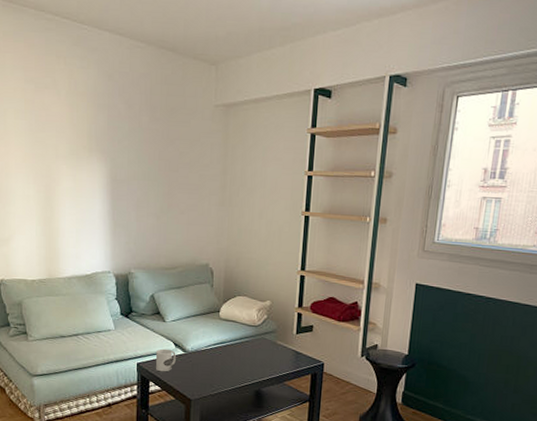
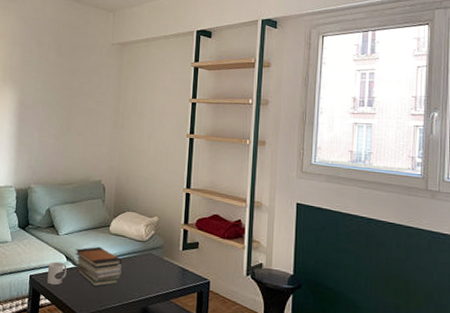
book stack: none [184,332,234,373] -> present [75,246,122,287]

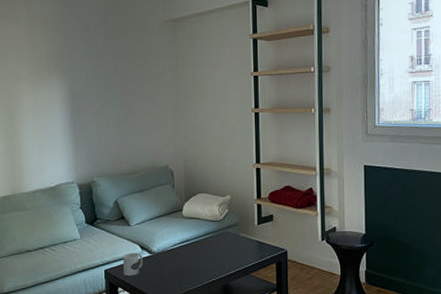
book stack: present [75,246,122,287] -> none [149,232,199,272]

